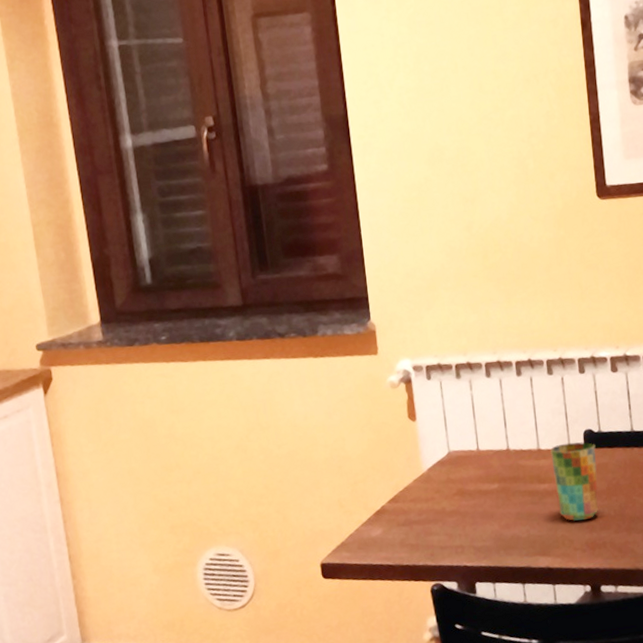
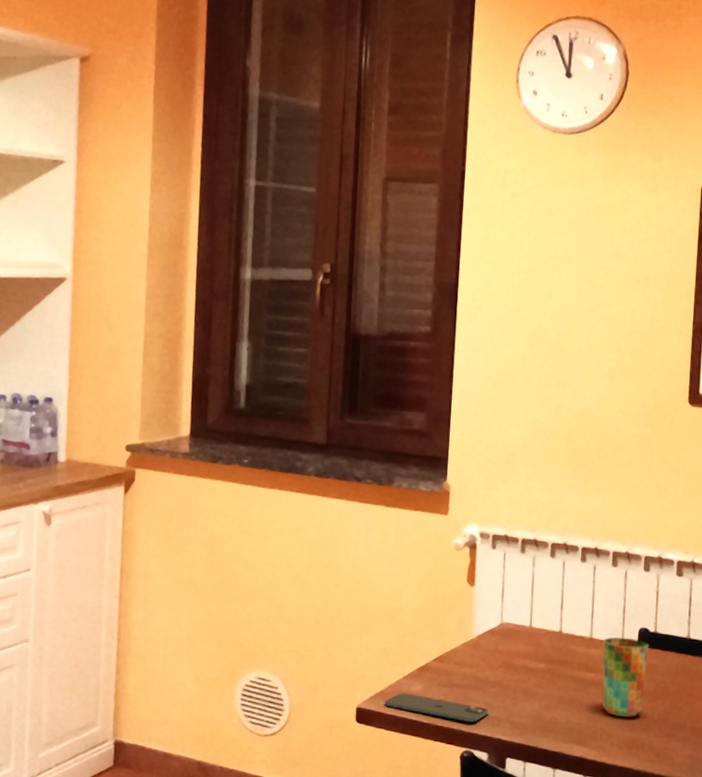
smartphone: none [347,538,451,557] -> present [384,692,489,723]

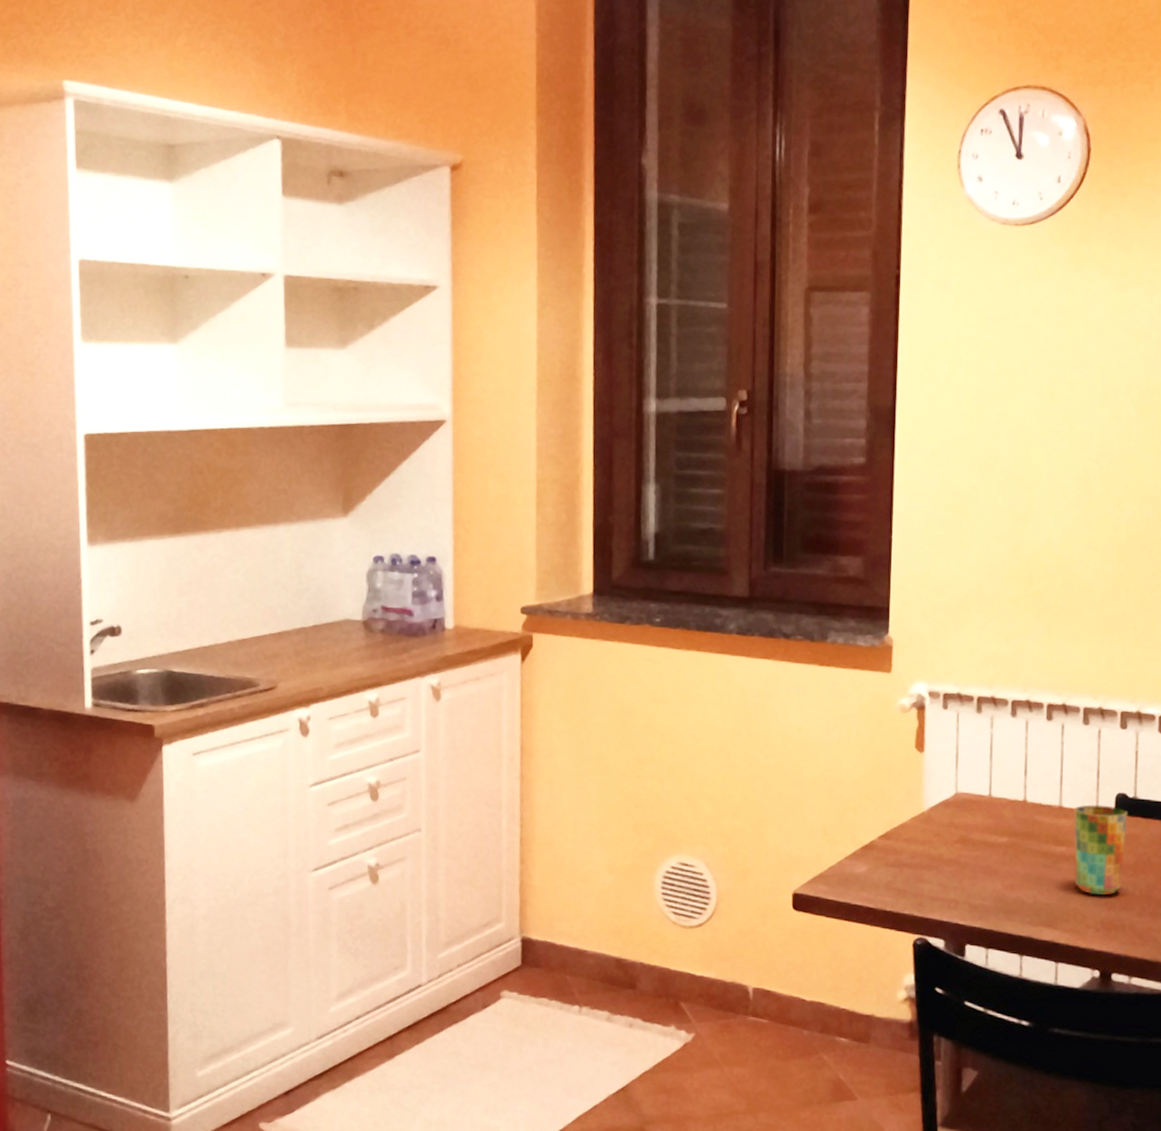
smartphone: present [384,692,489,723] -> none [824,875,944,907]

